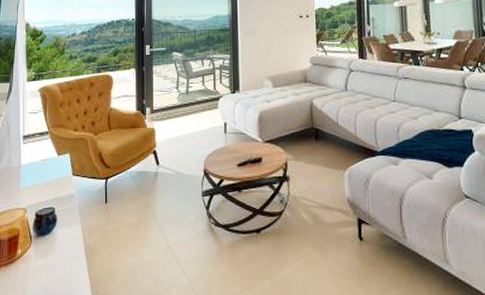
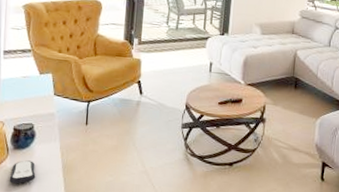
remote control: none [33,247,59,274] -> present [9,160,36,184]

